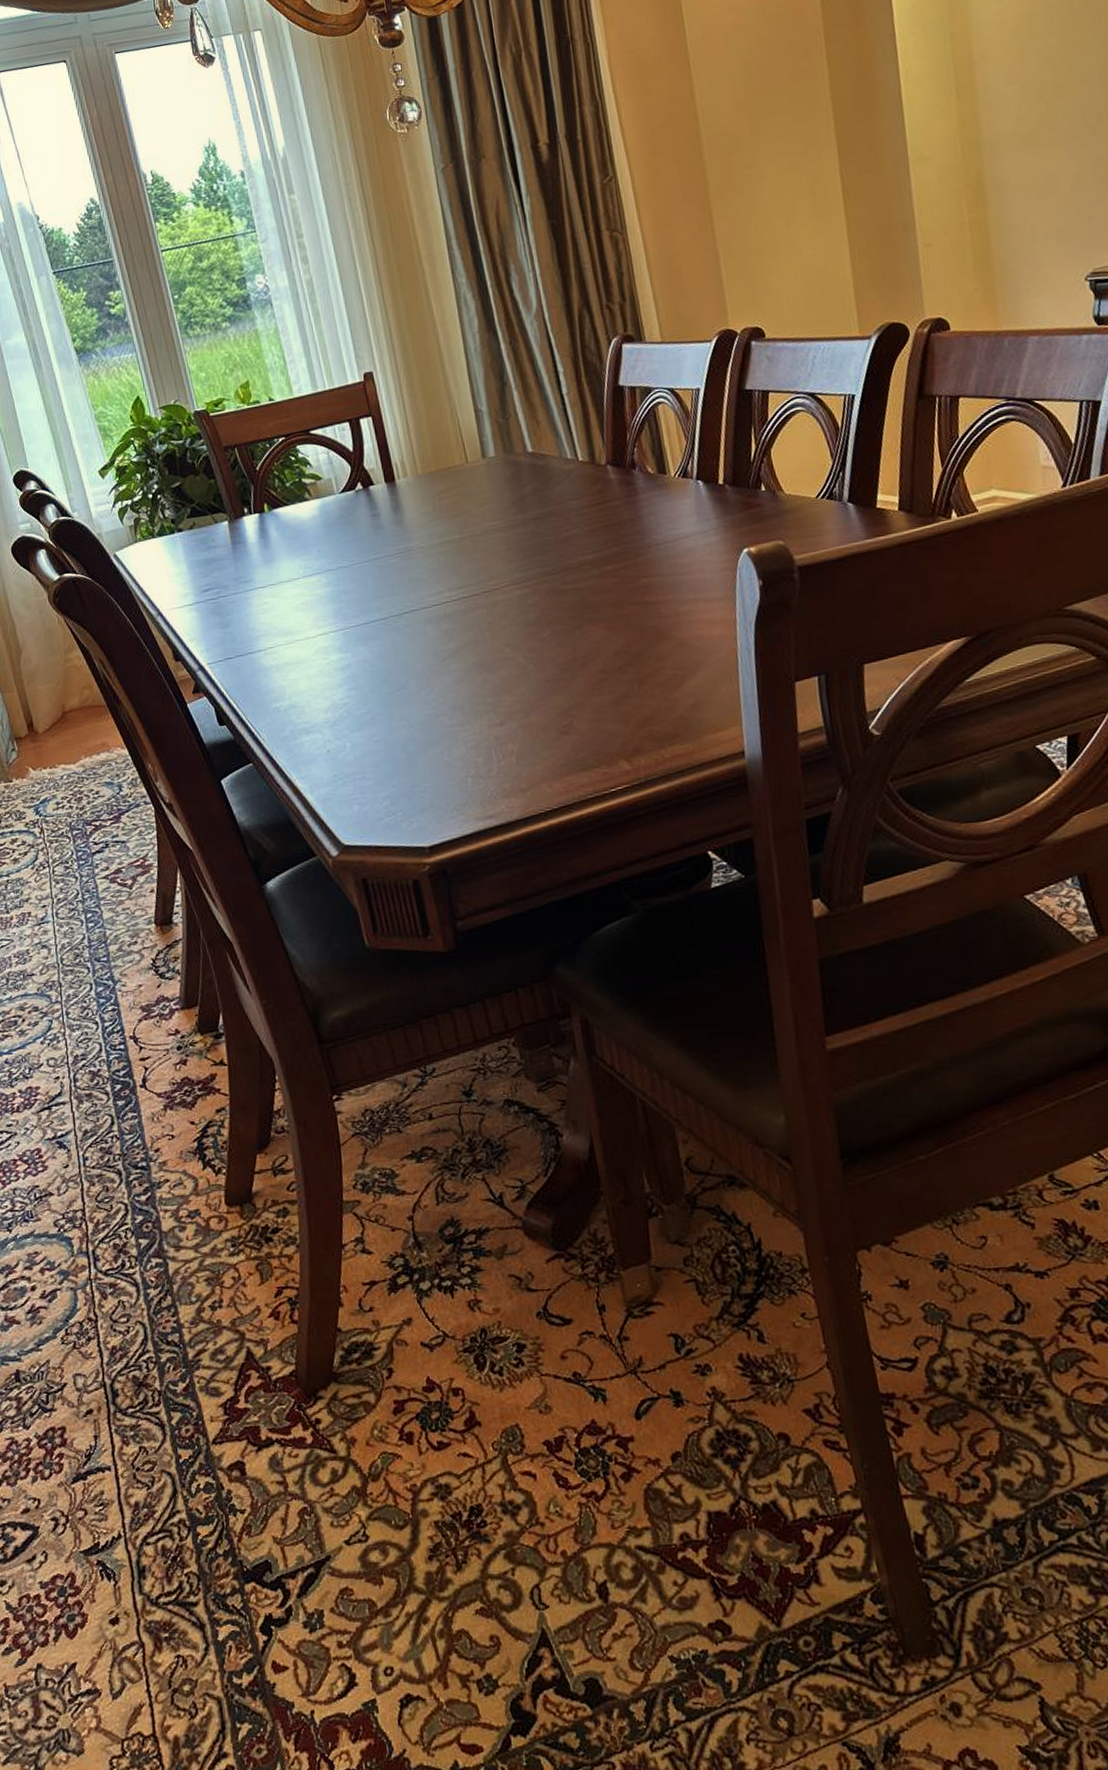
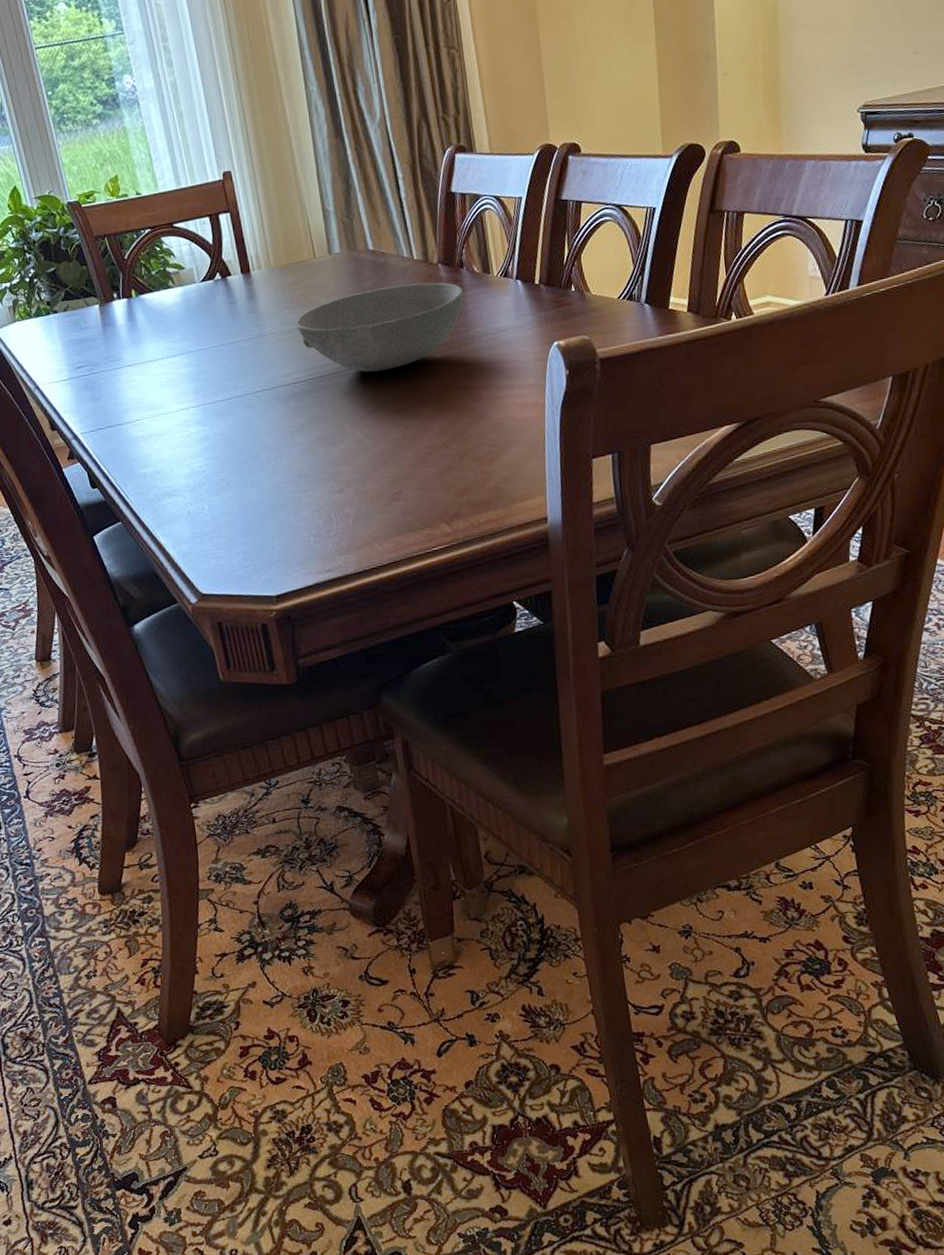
bowl: none [446,485,638,589] -> present [295,282,464,373]

